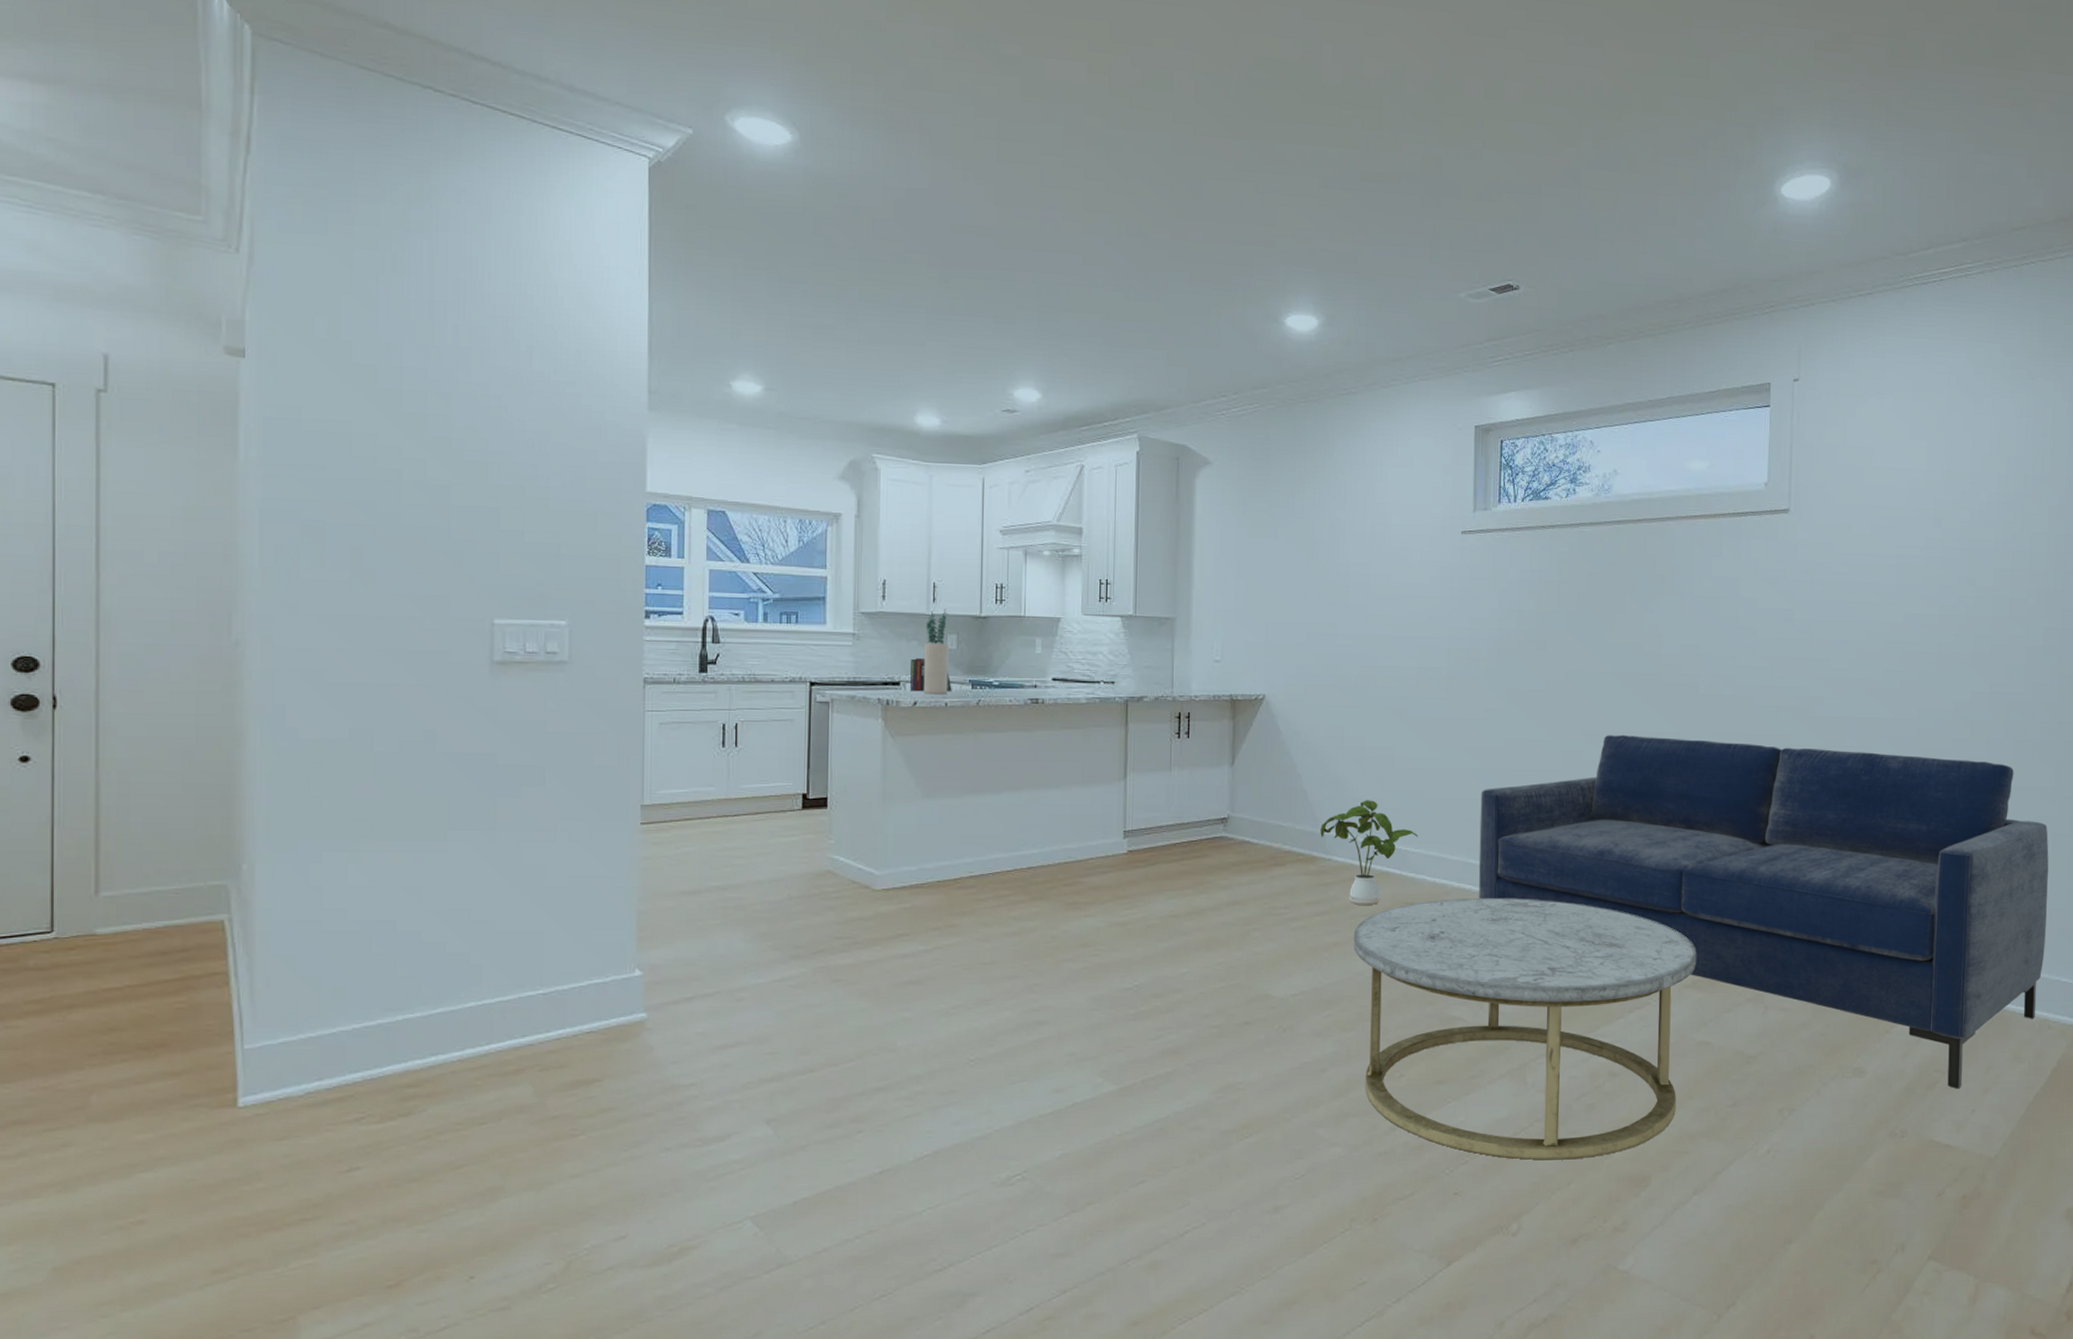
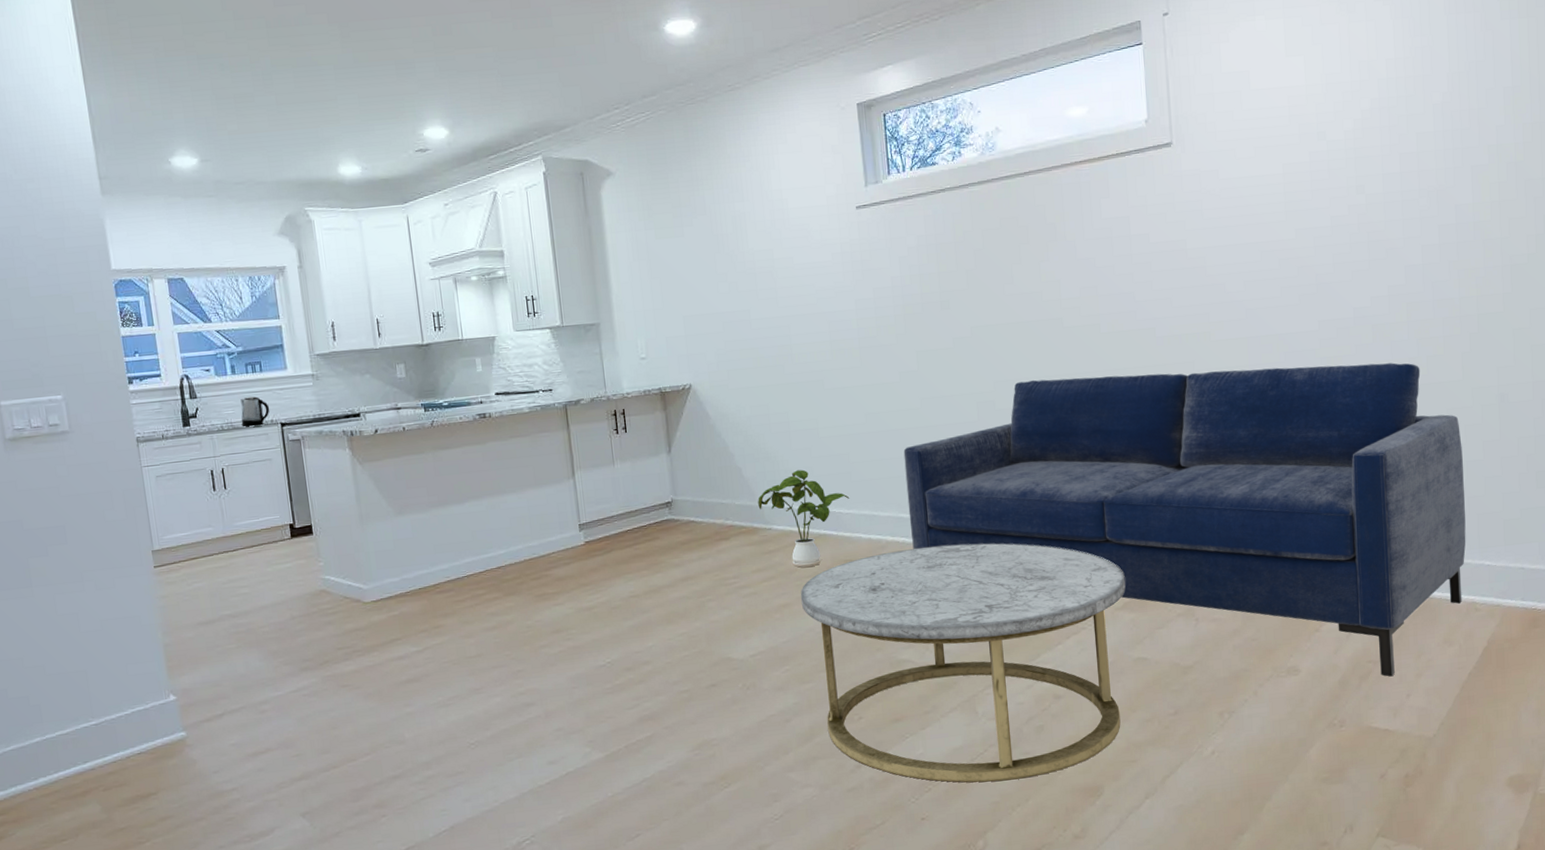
kettle: none [765,649,800,682] -> present [241,396,270,427]
books: present [910,658,952,693] -> none [367,389,407,421]
vase: present [923,608,949,695] -> none [375,341,404,422]

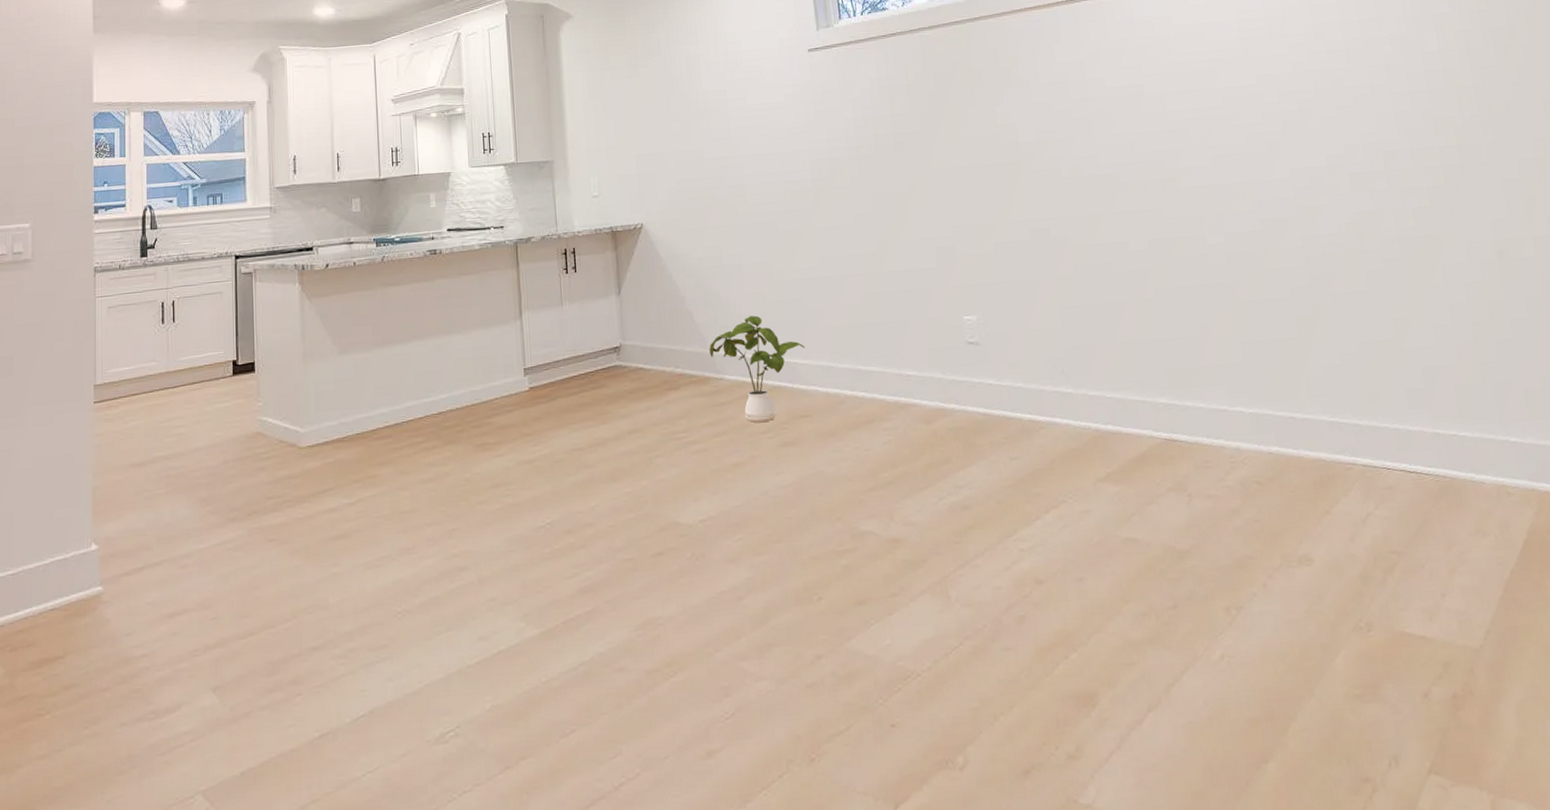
kettle: present [241,396,270,427] -> none [197,228,226,259]
coffee table: present [800,543,1126,783] -> none [753,401,1113,683]
sofa: present [903,362,1466,677] -> none [861,214,1491,572]

